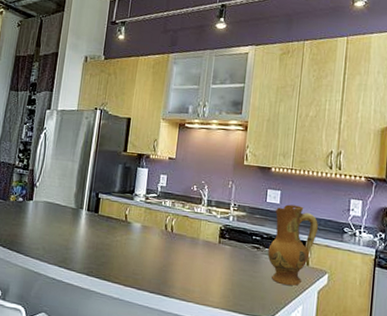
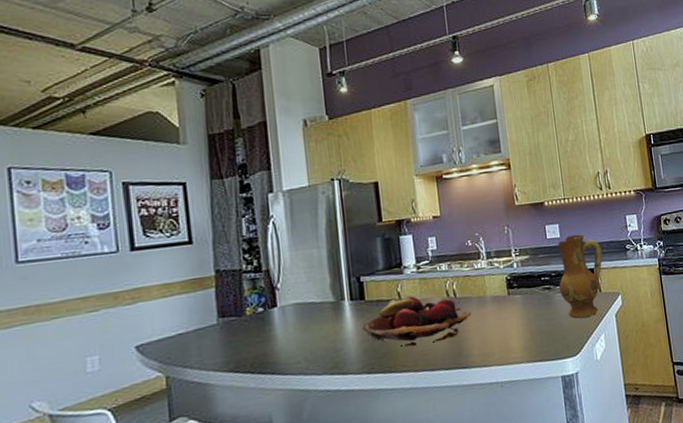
fruit basket: none [91,219,182,267] -> present [362,296,471,347]

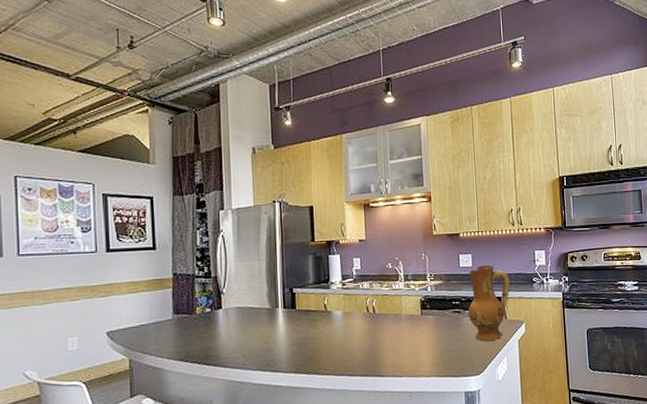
fruit basket: present [362,296,471,347] -> none [292,309,387,353]

